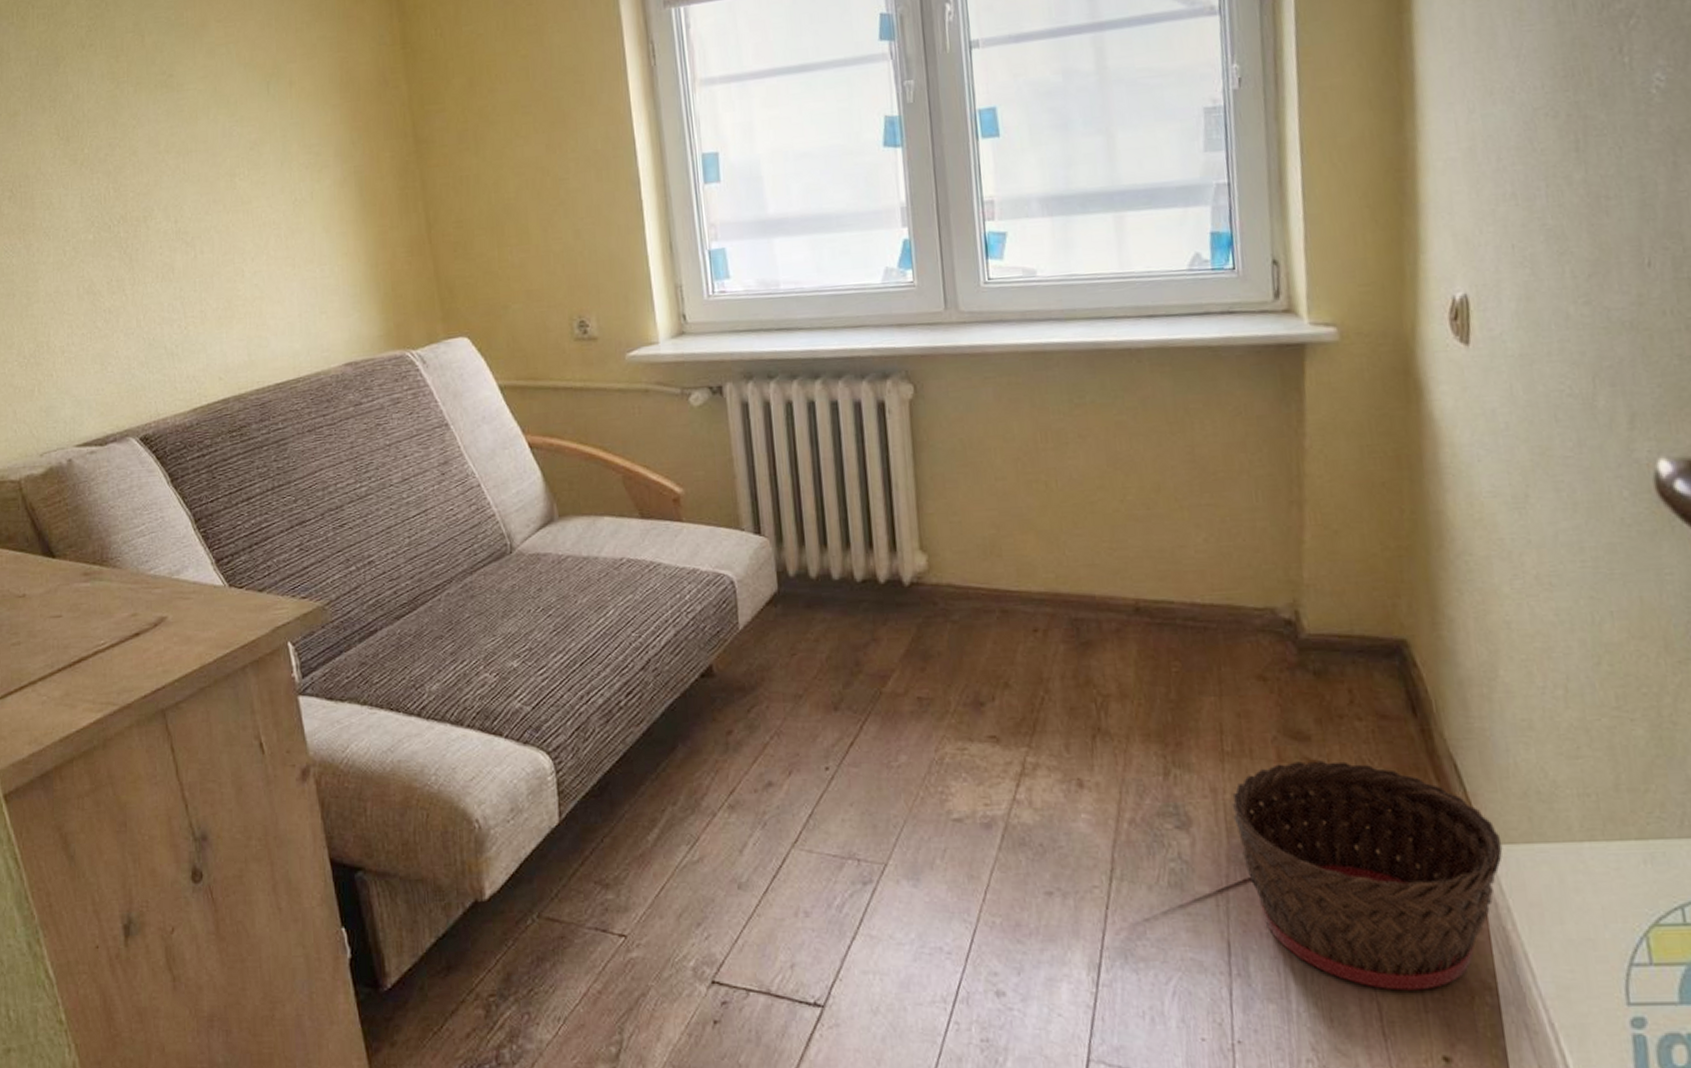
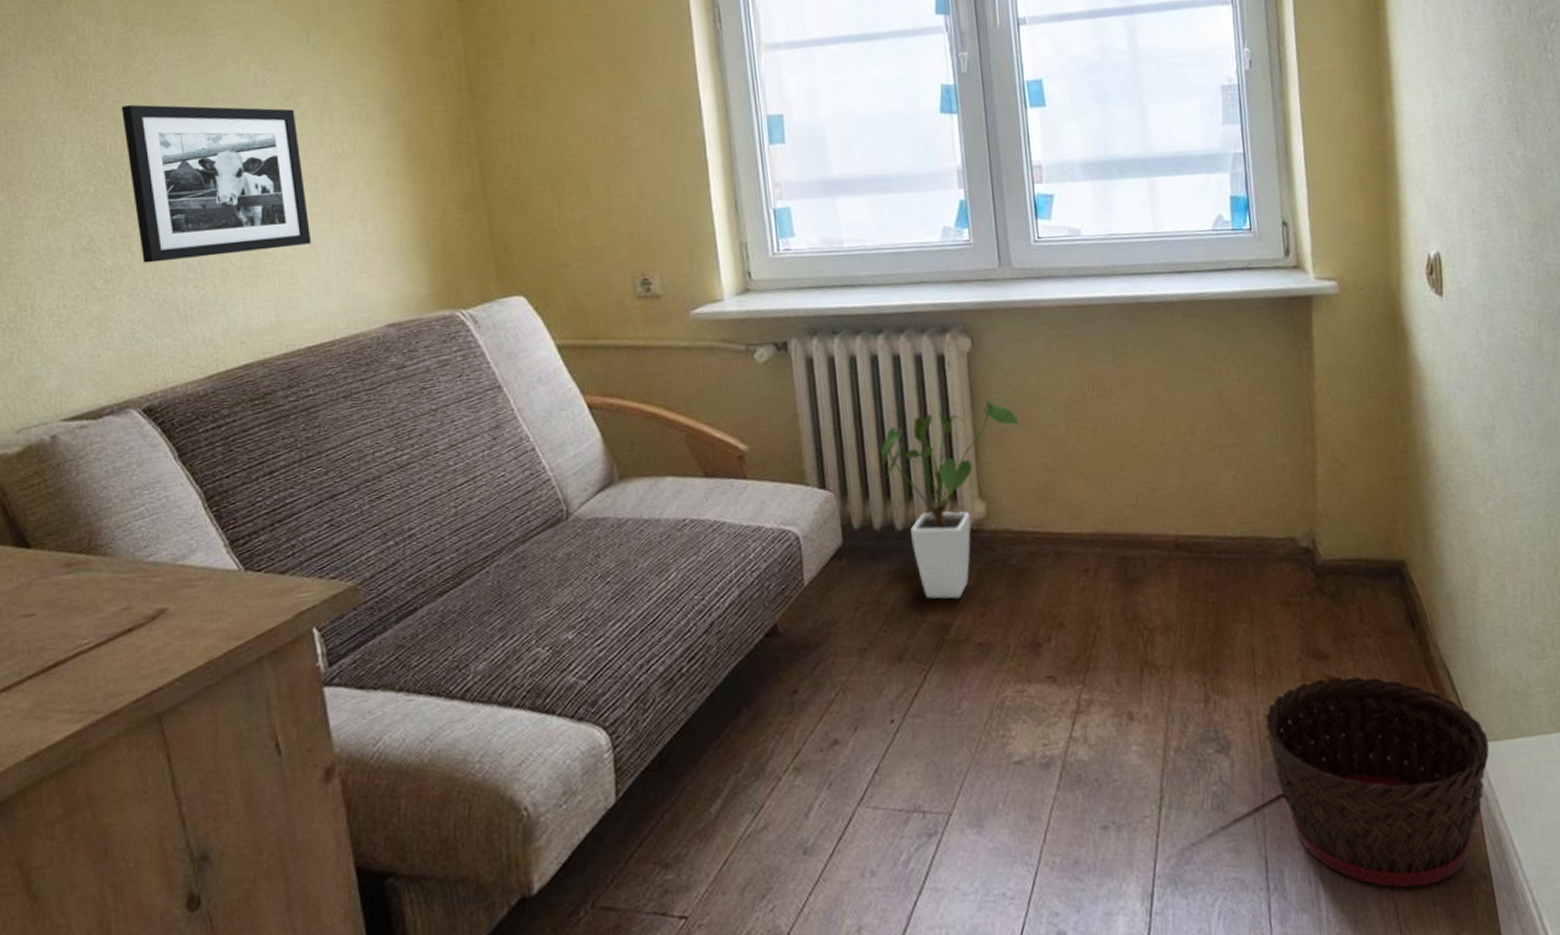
picture frame: none [112,157,277,305] -> present [121,104,312,264]
house plant: none [818,449,965,652] -> present [881,400,1020,599]

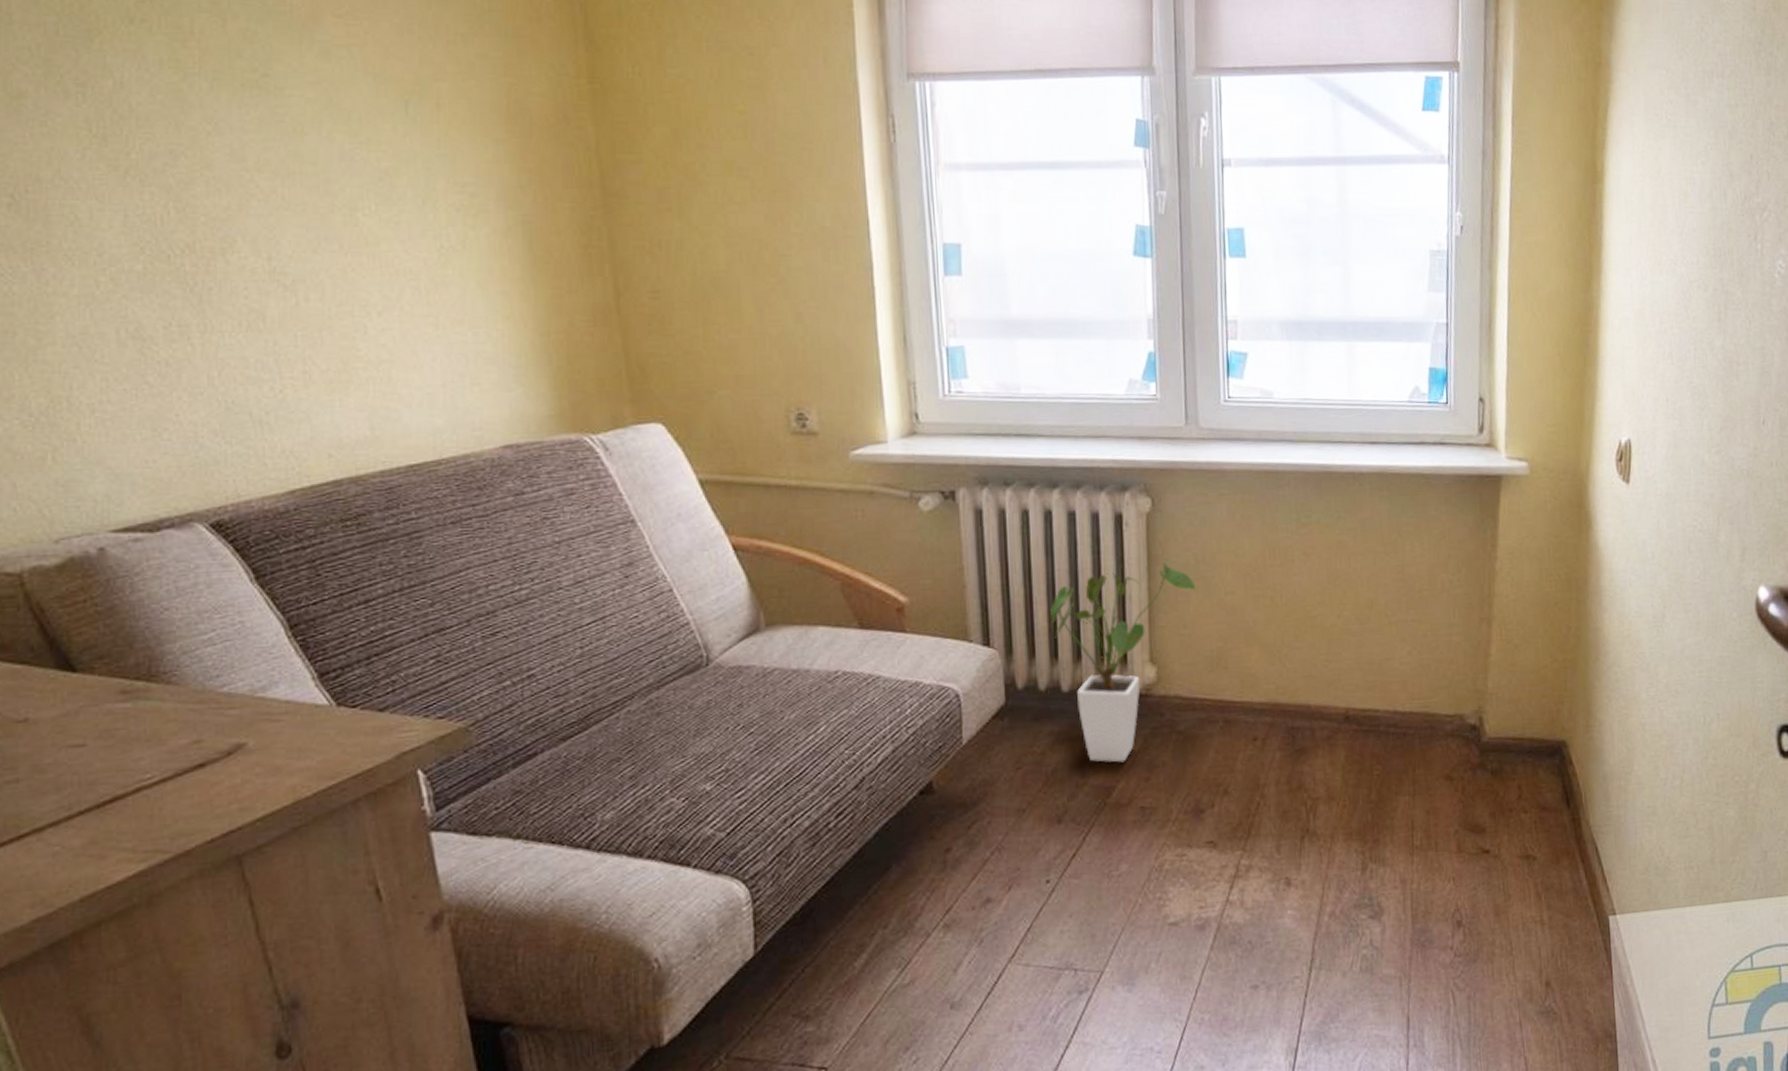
picture frame: present [121,104,312,264] -> none [173,171,413,358]
basket: present [1264,676,1490,888] -> none [1417,849,1627,1046]

